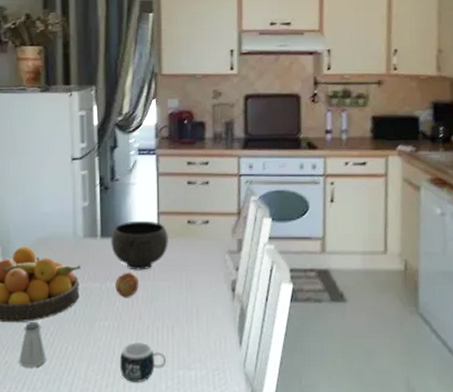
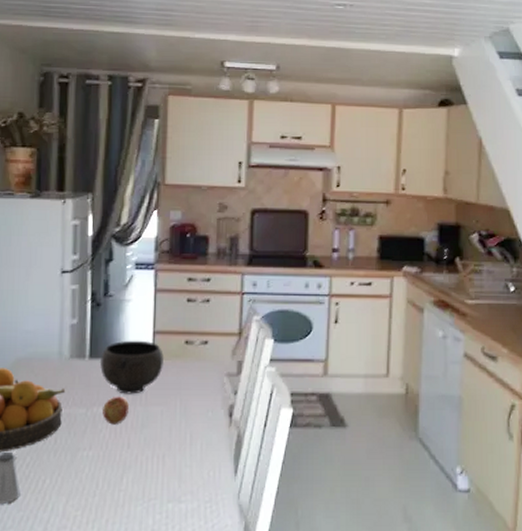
mug: present [119,342,167,382] -> none [102,474,156,518]

